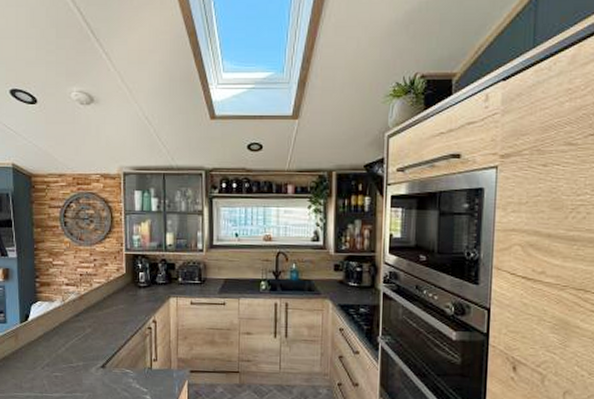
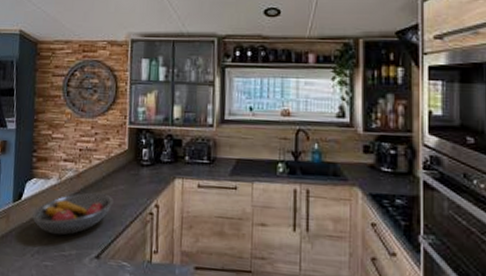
fruit bowl: none [39,312,115,350] -> present [31,192,114,236]

